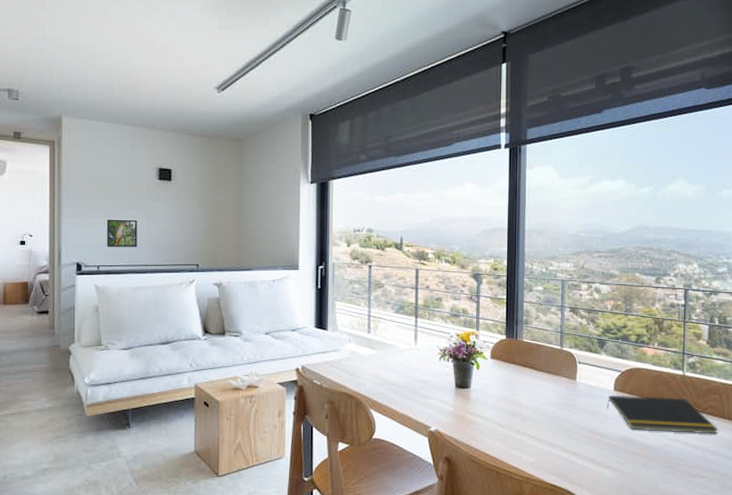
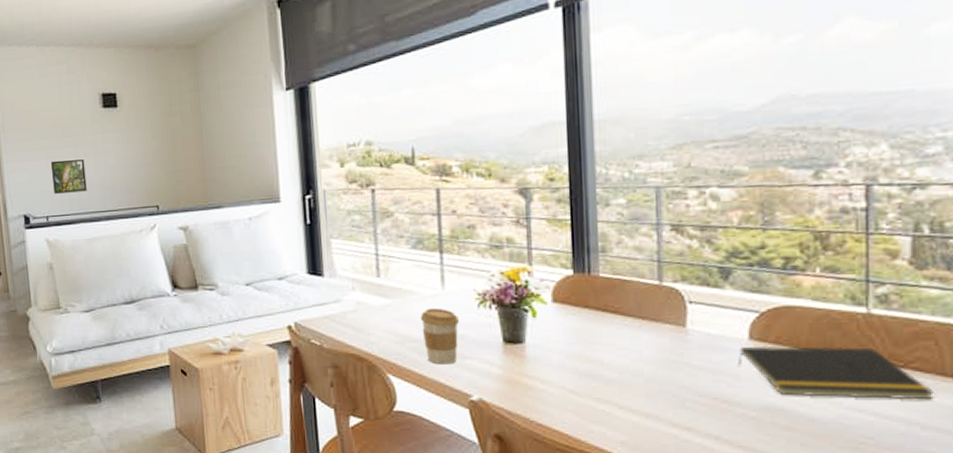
coffee cup: none [397,359,426,403] -> present [420,308,460,365]

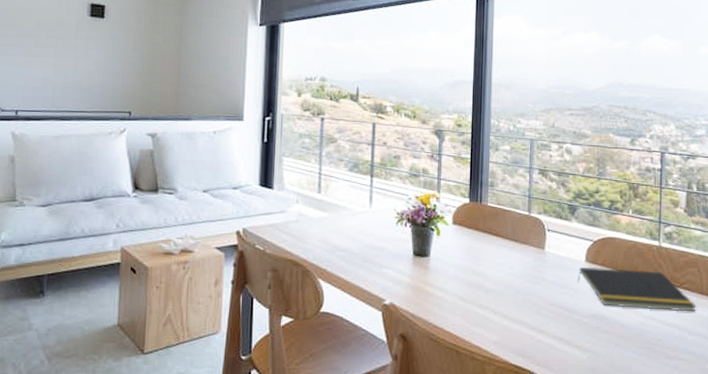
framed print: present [50,159,87,194] -> none [28,58,64,91]
coffee cup: present [420,308,460,365] -> none [349,222,381,272]

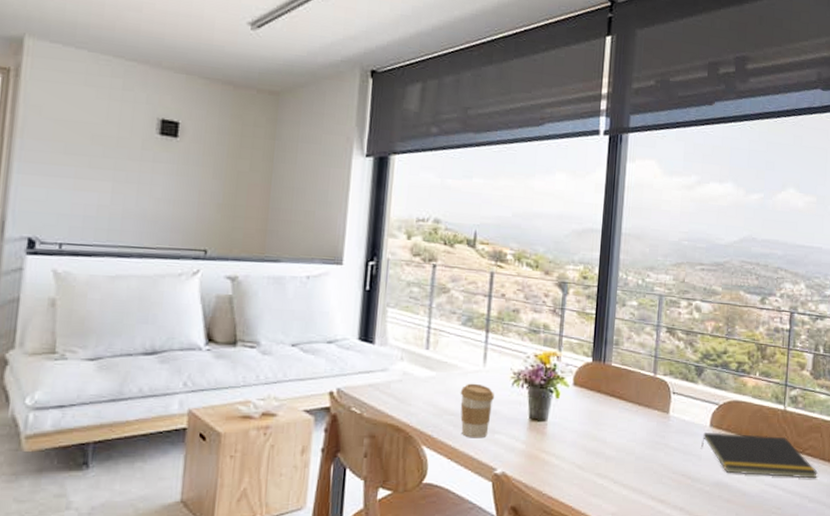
coffee cup: none [349,222,381,272] -> present [460,383,495,439]

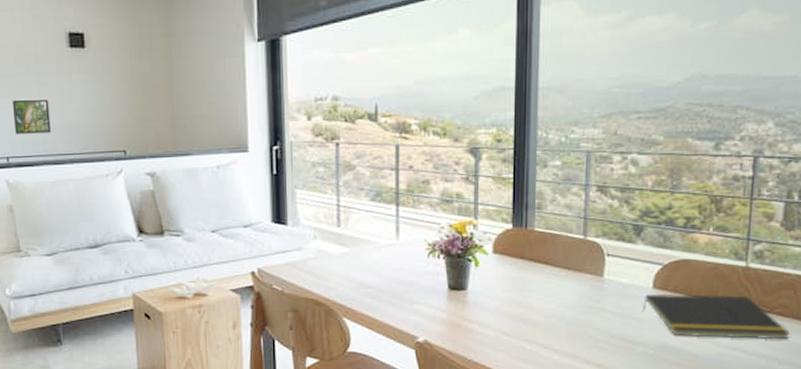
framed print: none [76,181,124,222] -> present [11,99,51,134]
coffee cup: present [460,383,495,439] -> none [375,256,411,309]

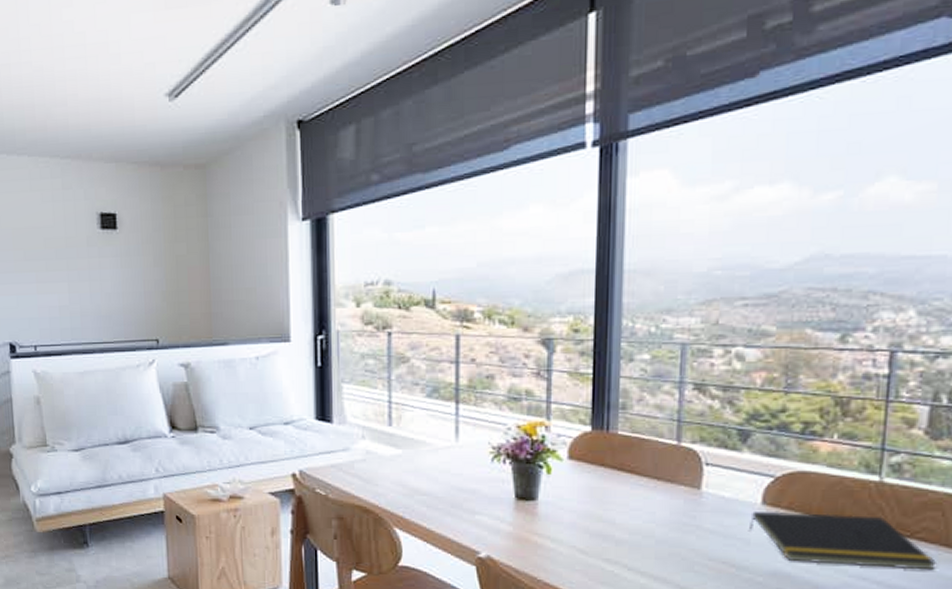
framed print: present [11,99,51,134] -> none [40,284,80,321]

